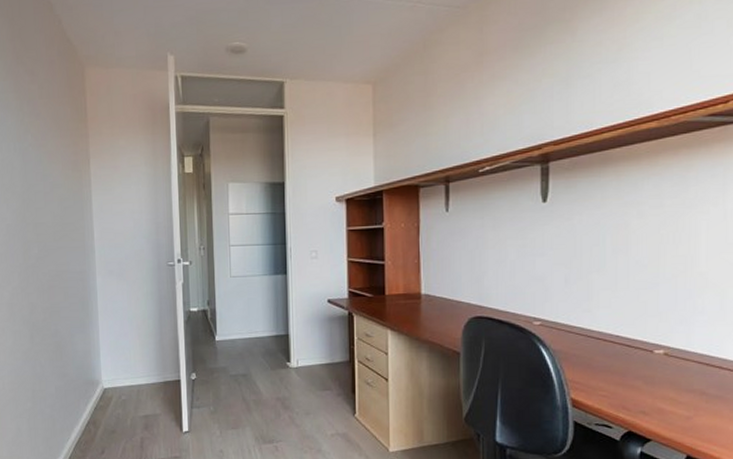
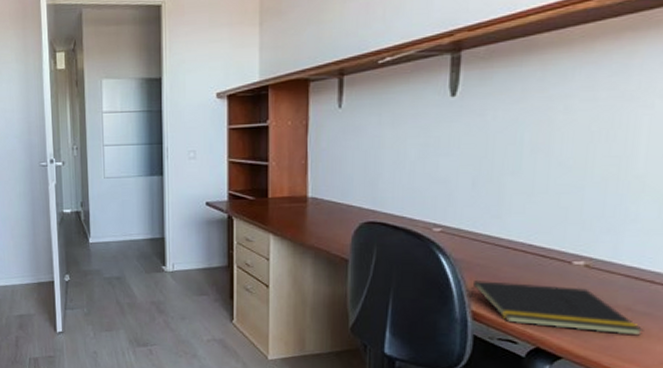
notepad: none [568,368,717,417] -> present [469,279,644,336]

